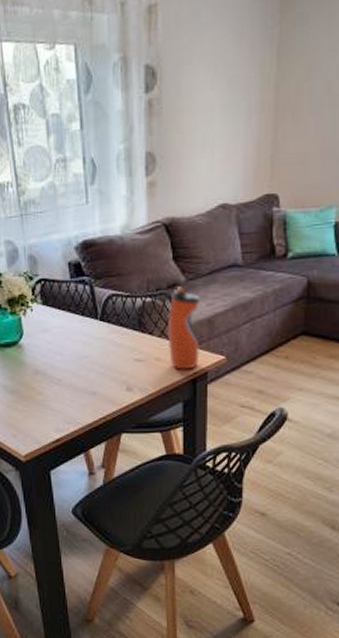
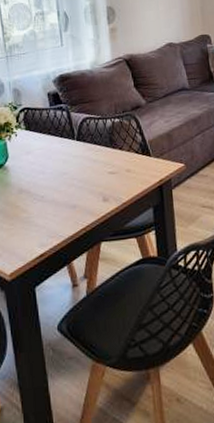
water bottle: present [167,286,201,370] -> none [134,108,163,179]

